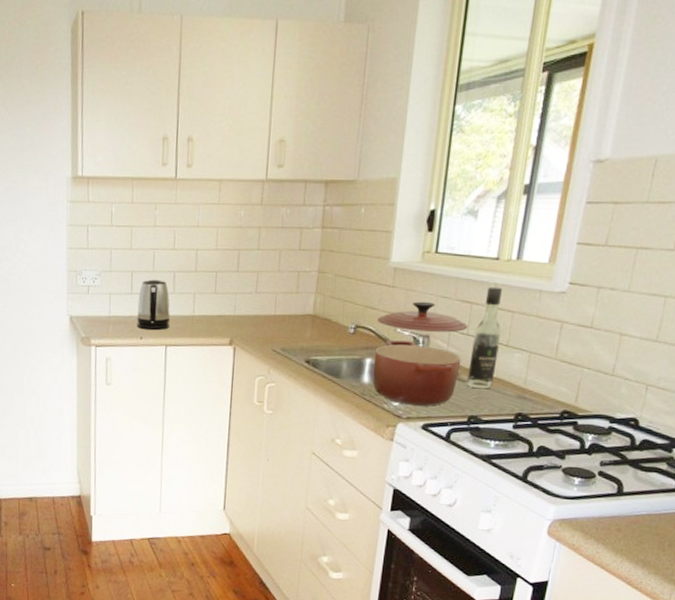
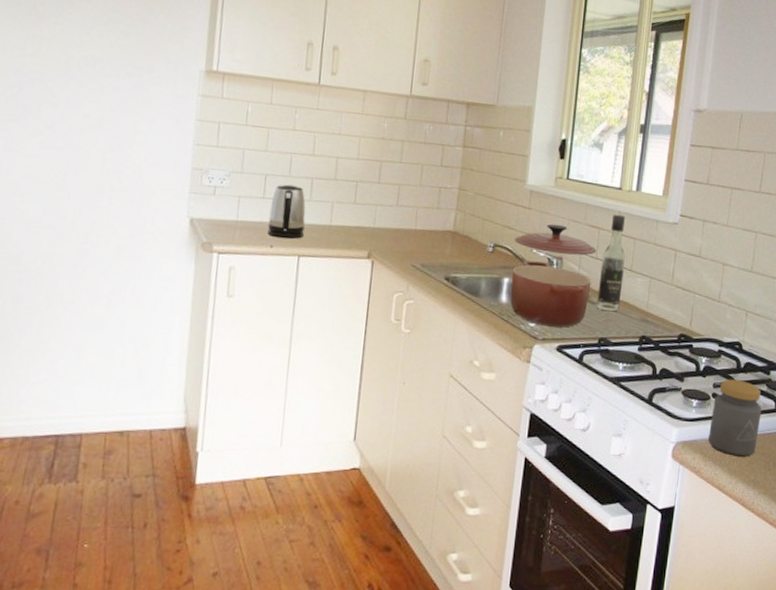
jar: none [591,457,659,536] -> present [708,379,762,457]

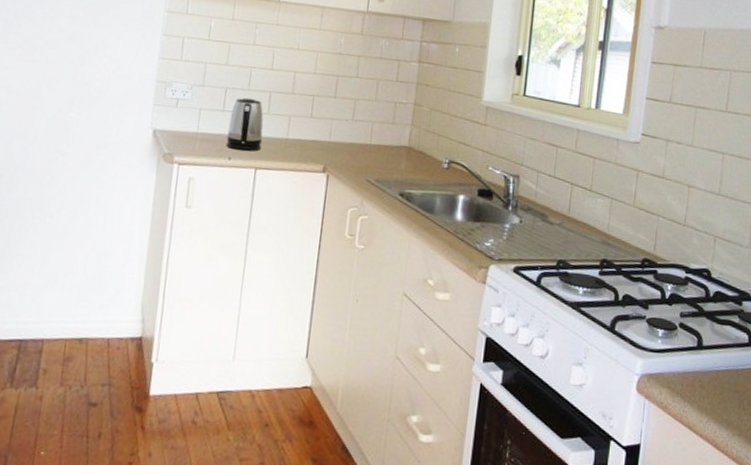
saucepan: present [510,224,597,328] -> none [465,141,555,248]
bottle: present [597,214,625,312] -> none [555,132,585,234]
jar: present [708,379,762,457] -> none [676,308,734,394]

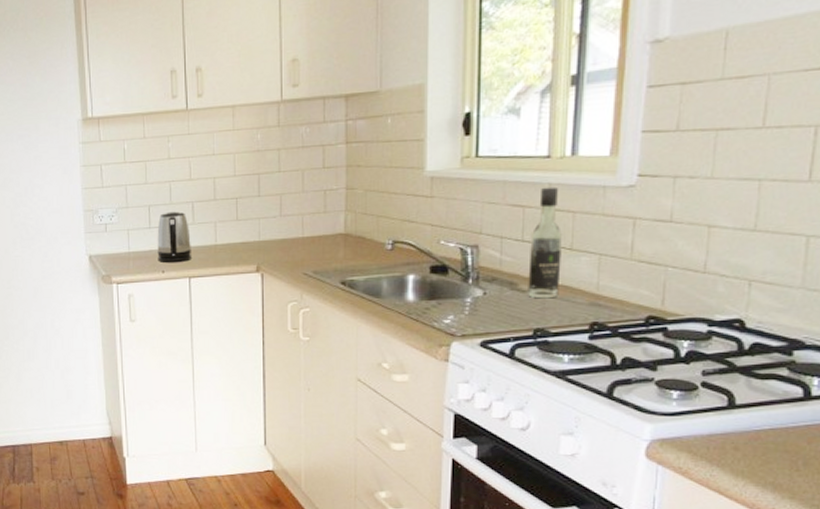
bottle: none [555,132,585,234] -> present [528,186,562,299]

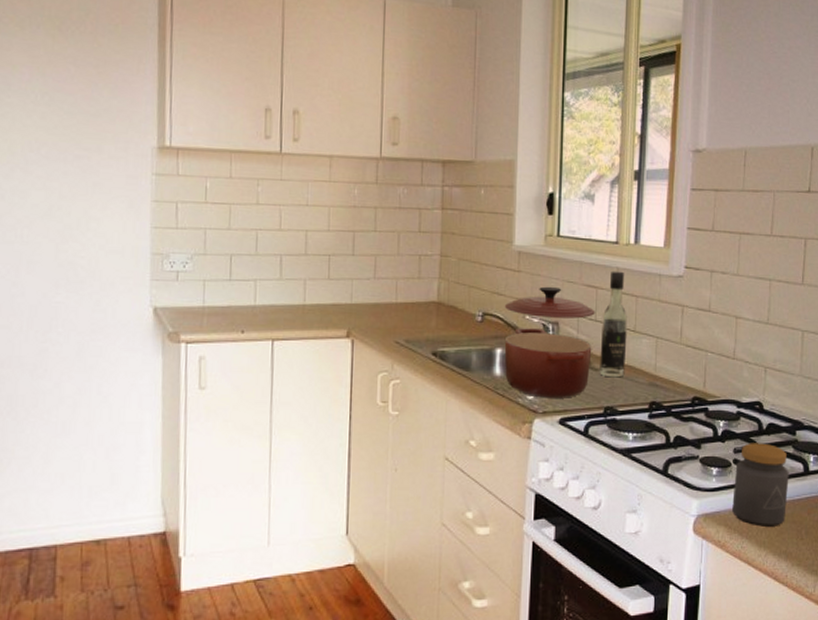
kettle: present [157,211,193,262] -> none [237,263,277,322]
saucepan: none [417,209,522,321] -> present [504,286,595,398]
jar: none [699,364,781,455] -> present [732,443,789,527]

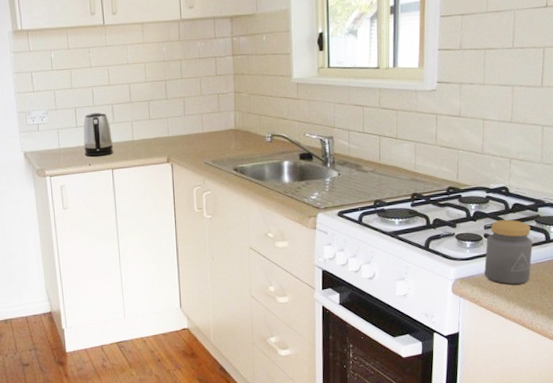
kettle: none [237,263,277,322] -> present [83,112,114,157]
saucepan: present [504,286,595,398] -> none [289,108,363,197]
bottle: present [600,271,627,378] -> none [368,91,390,177]

